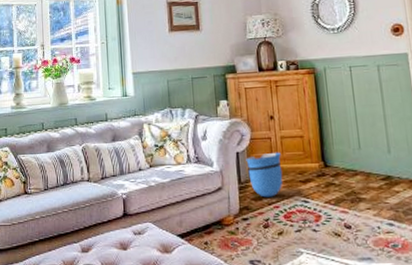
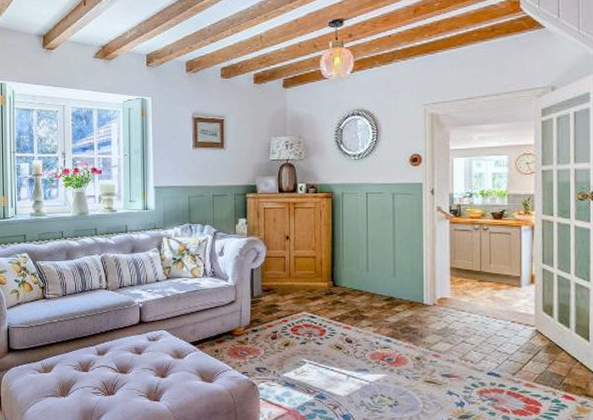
sun visor: present [246,152,283,198] -> none [260,270,293,312]

